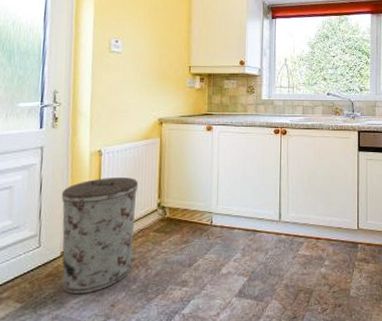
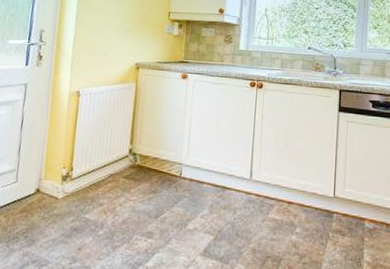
trash can: present [61,178,138,295] -> none [34,119,112,234]

